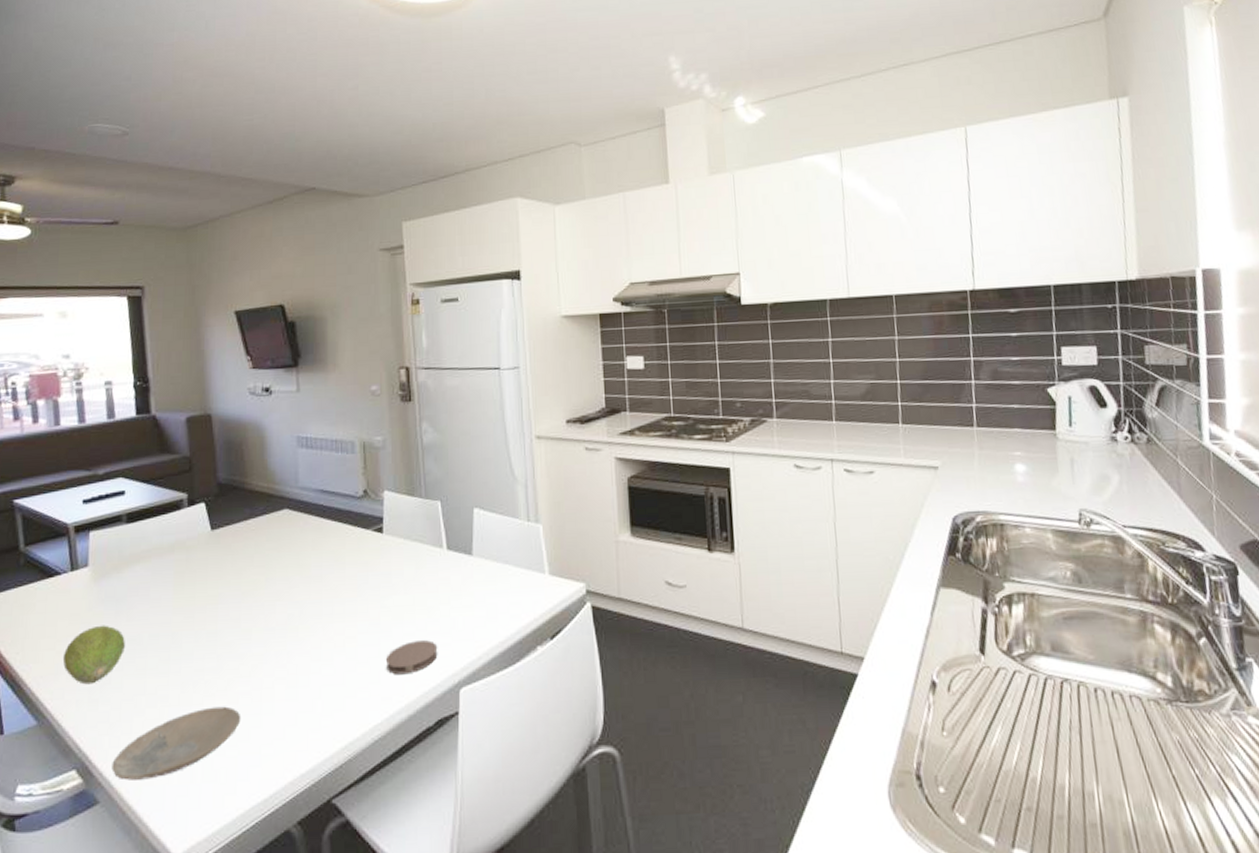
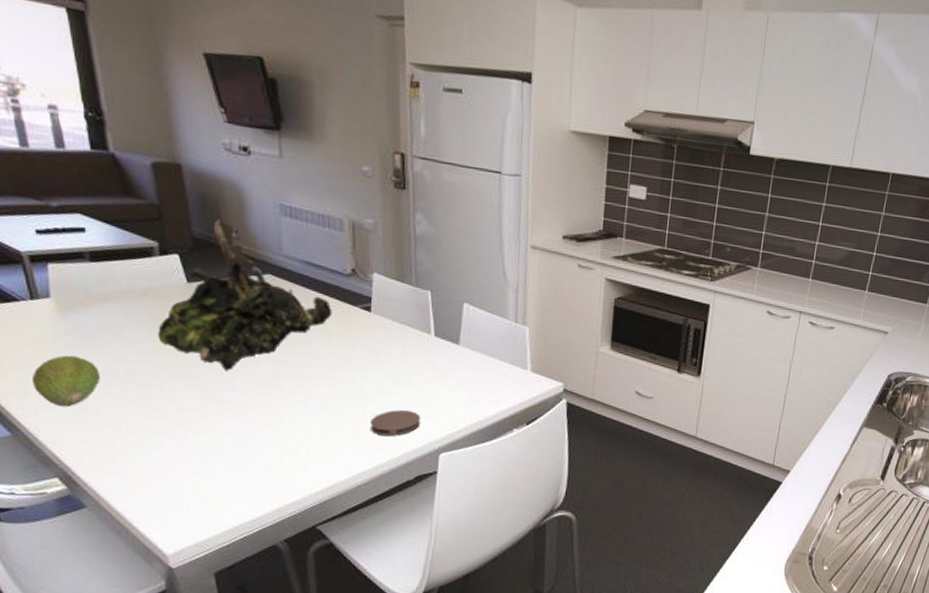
plate: present [111,706,241,780] -> none [96,441,227,493]
plant: none [181,460,346,622] -> present [158,218,333,372]

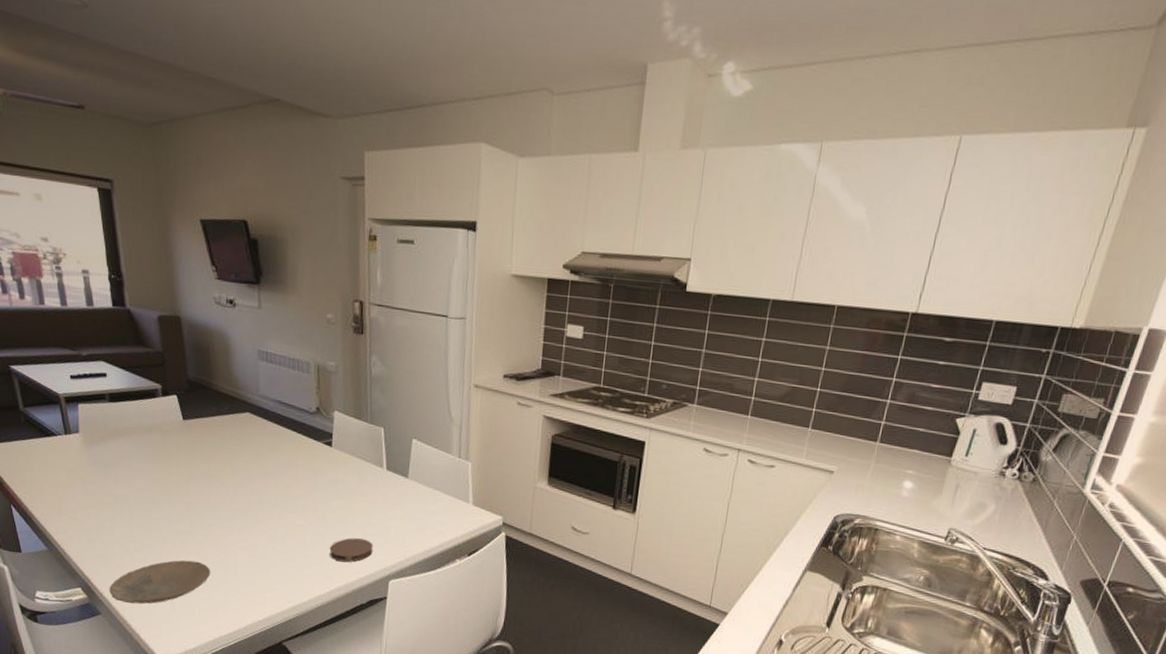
fruit: present [31,355,100,407] -> none [63,482,114,527]
plate: none [96,441,227,493] -> present [109,560,211,604]
plant: present [158,218,333,372] -> none [159,363,300,500]

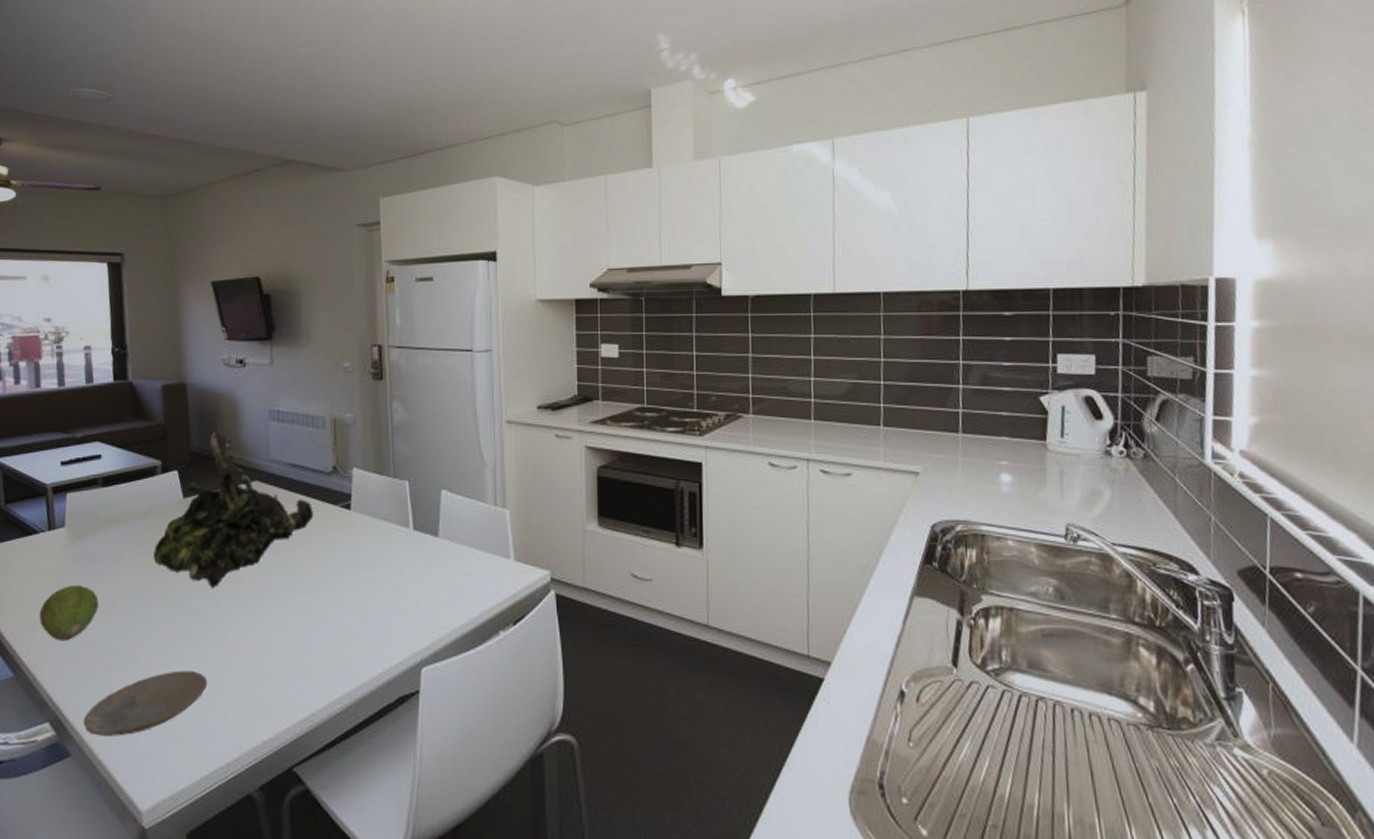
fruit: none [63,482,114,527] -> present [39,584,99,641]
plant: none [159,363,300,500] -> present [153,431,314,590]
coaster: present [329,538,373,563] -> none [349,618,401,651]

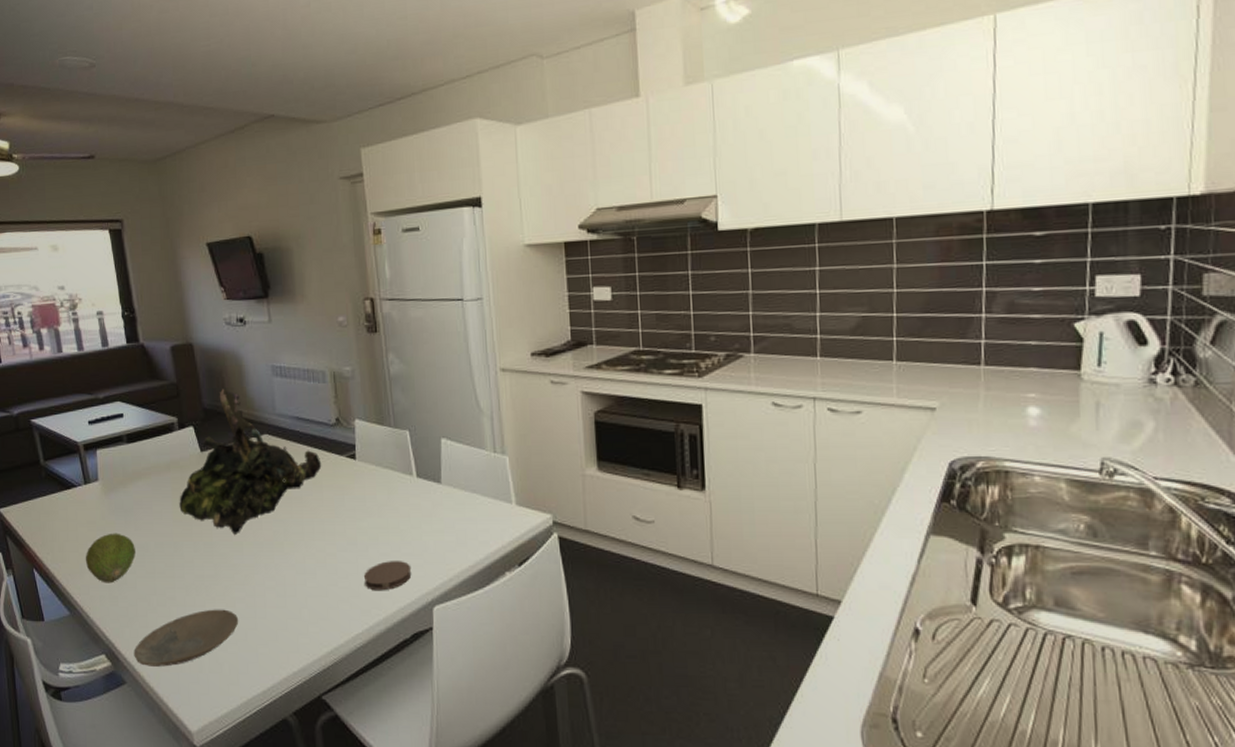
coaster: none [349,618,401,651] -> present [363,561,412,591]

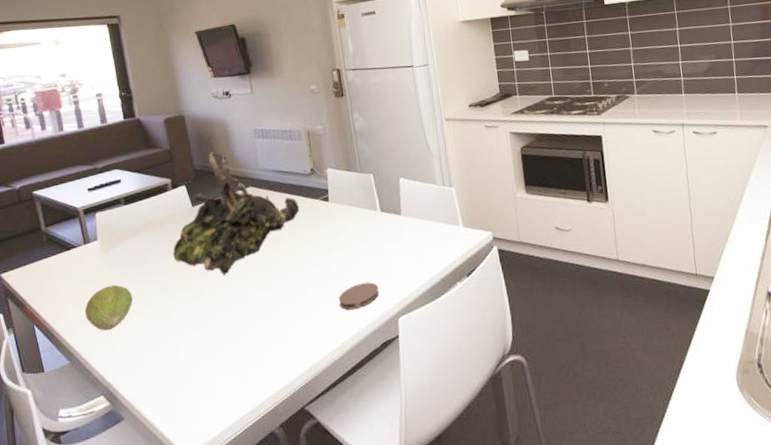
plate: present [134,609,239,667] -> none [131,341,229,401]

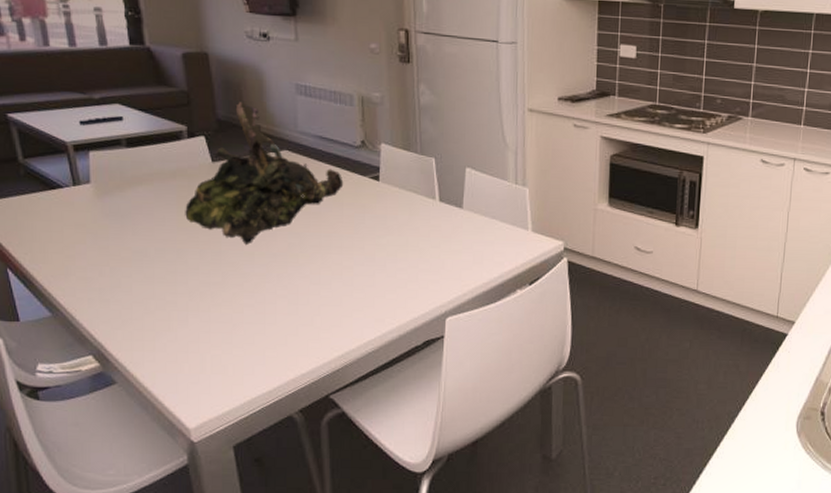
fruit: present [84,284,133,331] -> none [71,236,132,286]
coaster: present [338,282,379,310] -> none [379,276,428,303]

